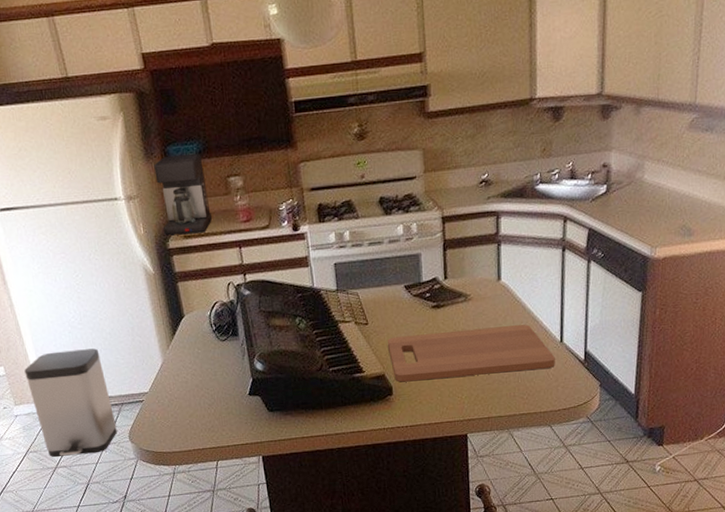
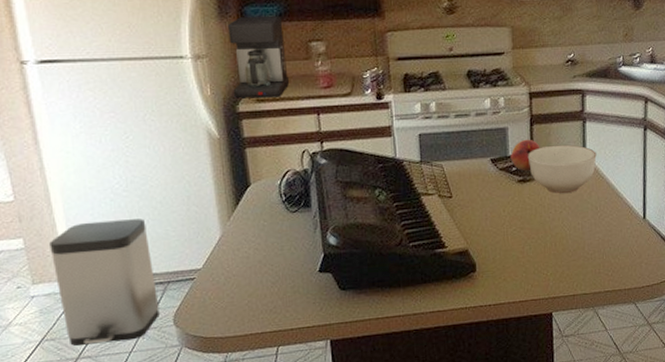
cutting board: present [387,324,555,382] -> none [471,201,639,259]
fruit: none [423,264,454,297] -> present [510,139,540,172]
bowl: none [441,268,512,318] -> present [527,144,597,193]

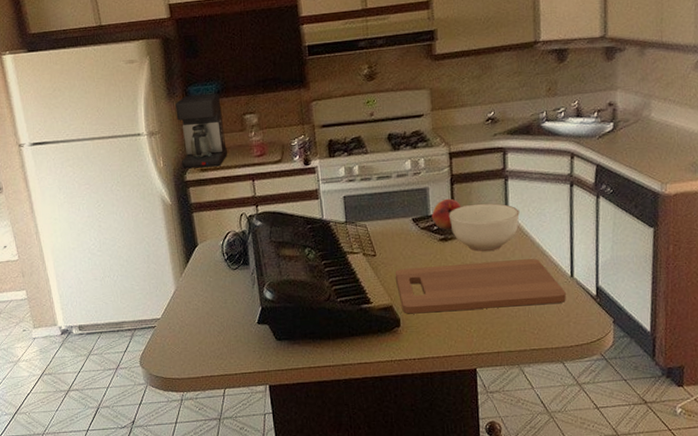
pedal bin: present [49,219,160,346] -> none [45,275,129,380]
cutting board: none [471,201,639,259] -> present [394,259,566,314]

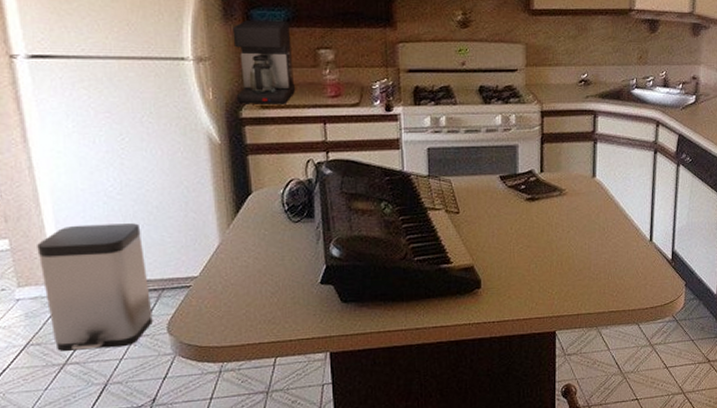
pedal bin: none [45,275,129,380] -> present [37,223,153,351]
cutting board: present [394,259,566,314] -> none [478,222,644,275]
fruit: present [431,198,461,230] -> none [519,157,550,190]
bowl: present [448,203,520,251] -> none [537,164,606,213]

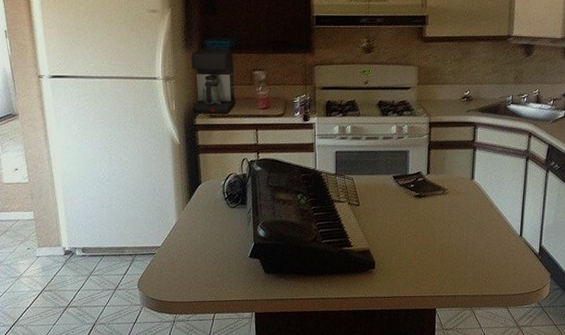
pedal bin: present [37,223,153,351] -> none [52,203,128,297]

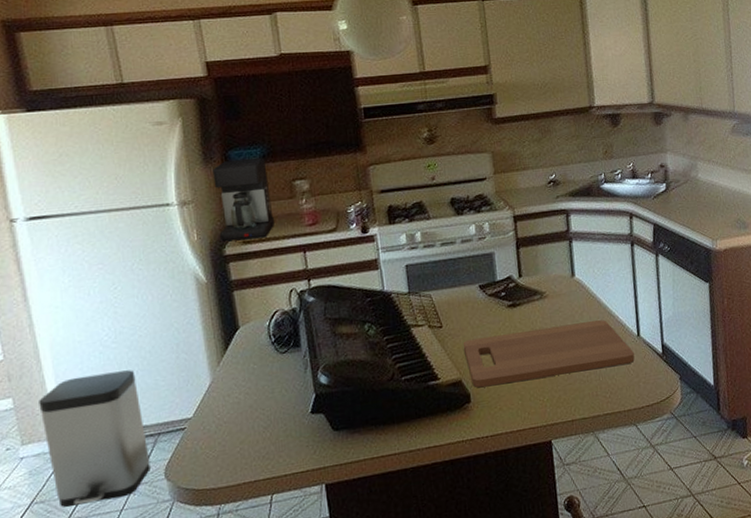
pedal bin: none [52,203,128,297] -> present [39,370,151,507]
cutting board: none [374,218,515,259] -> present [462,320,635,388]

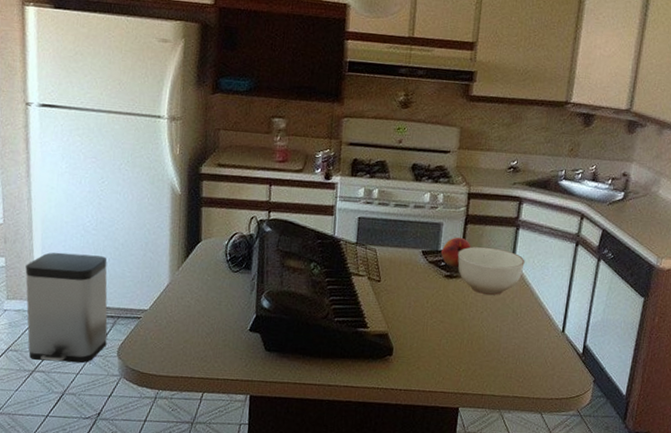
coffee maker: present [213,158,274,242] -> none [199,87,251,165]
cutting board: present [462,320,635,388] -> none [395,298,555,356]
fruit: none [498,262,528,296] -> present [440,237,471,268]
bowl: none [515,265,586,316] -> present [457,246,525,295]

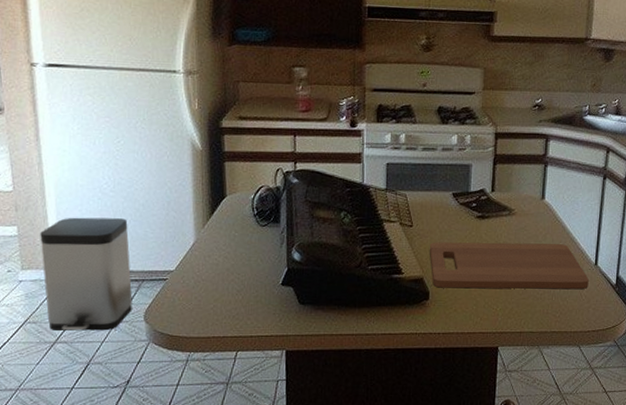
cutting board: none [395,298,555,356] -> present [429,242,589,289]
fruit: present [440,237,471,268] -> none [471,177,501,208]
bowl: present [457,246,525,295] -> none [488,185,555,233]

